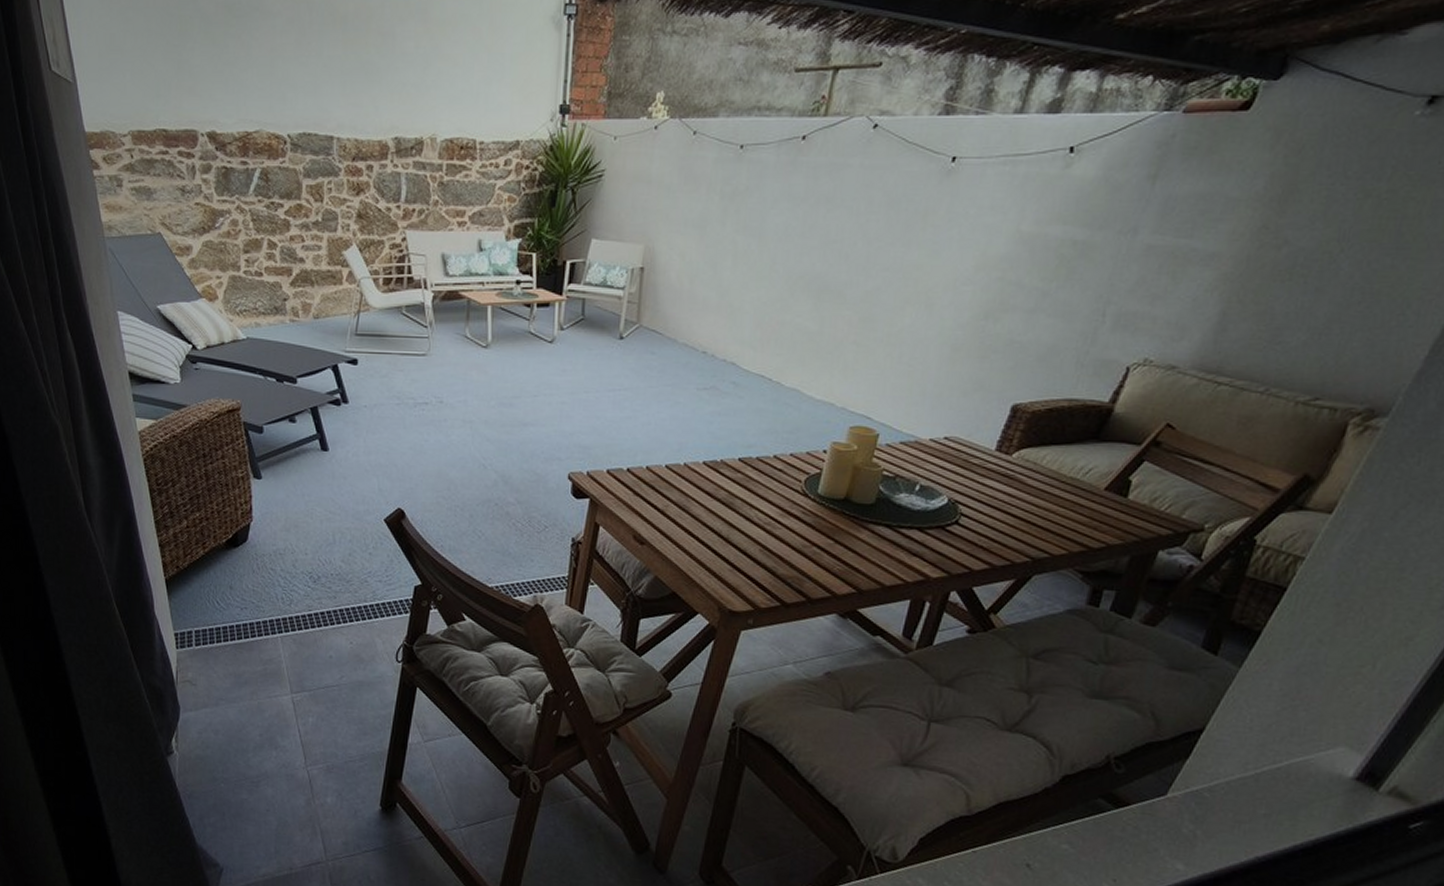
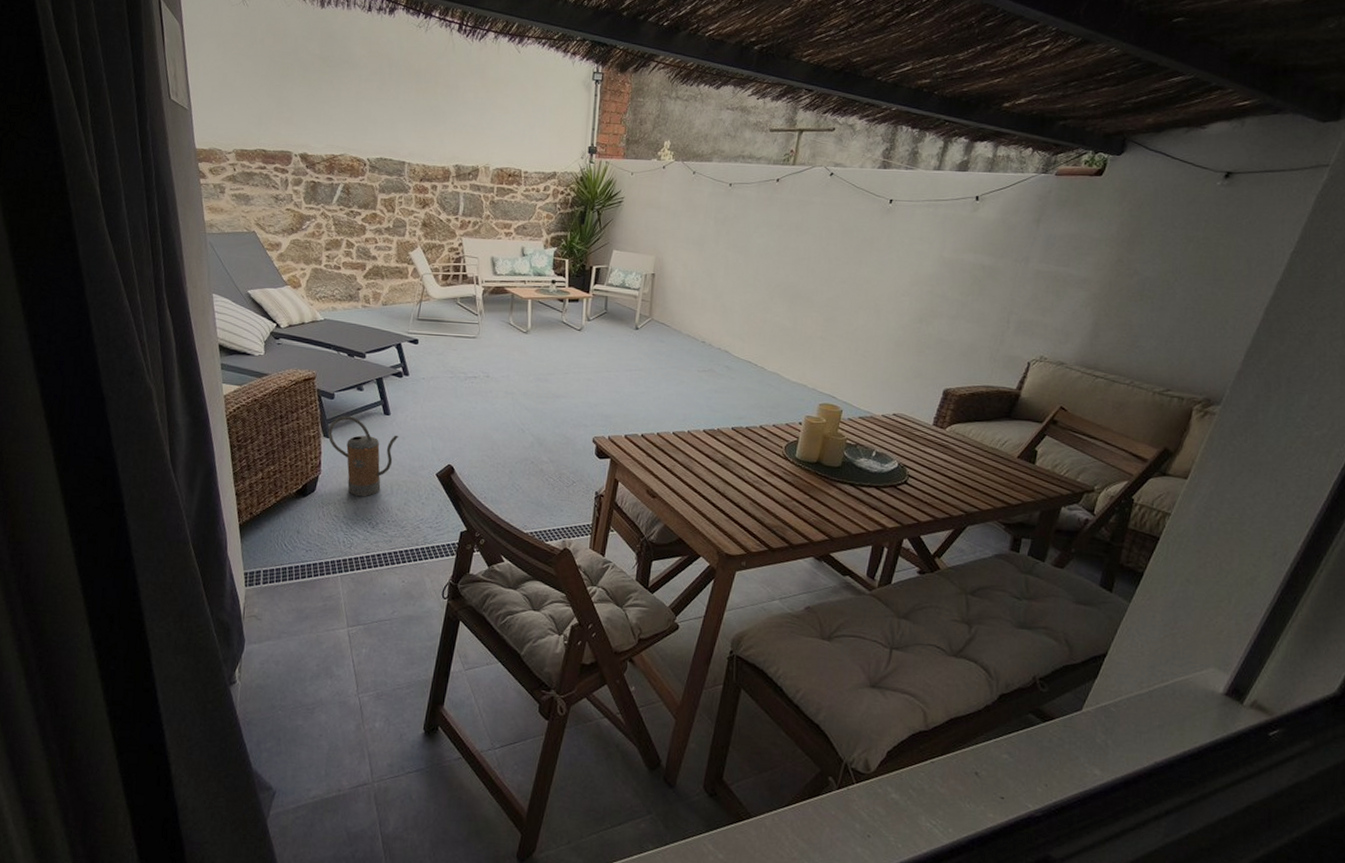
watering can: none [258,452,340,546] -> present [327,415,399,496]

